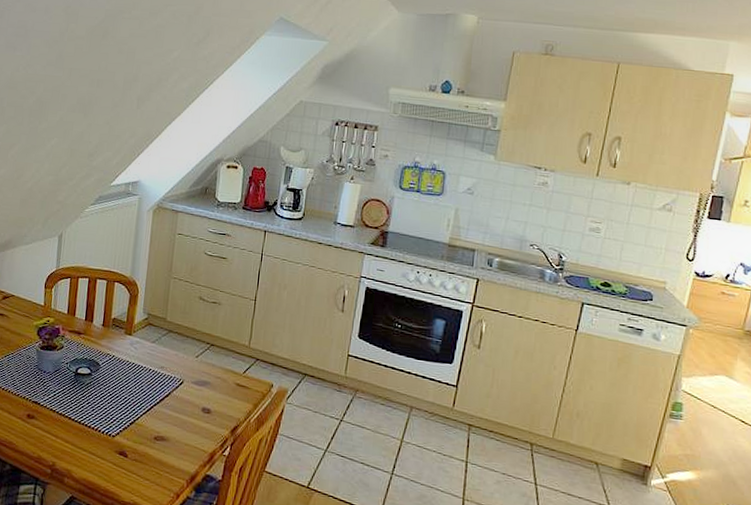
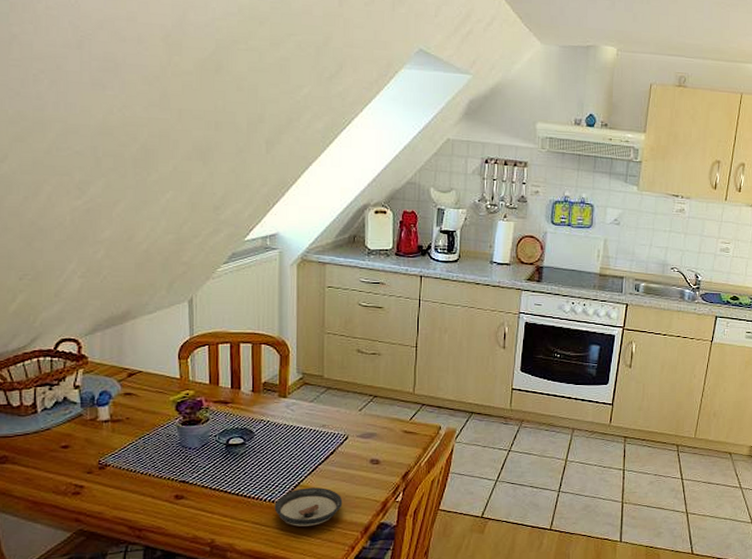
saucer: none [110,426,173,466] -> present [274,487,343,526]

